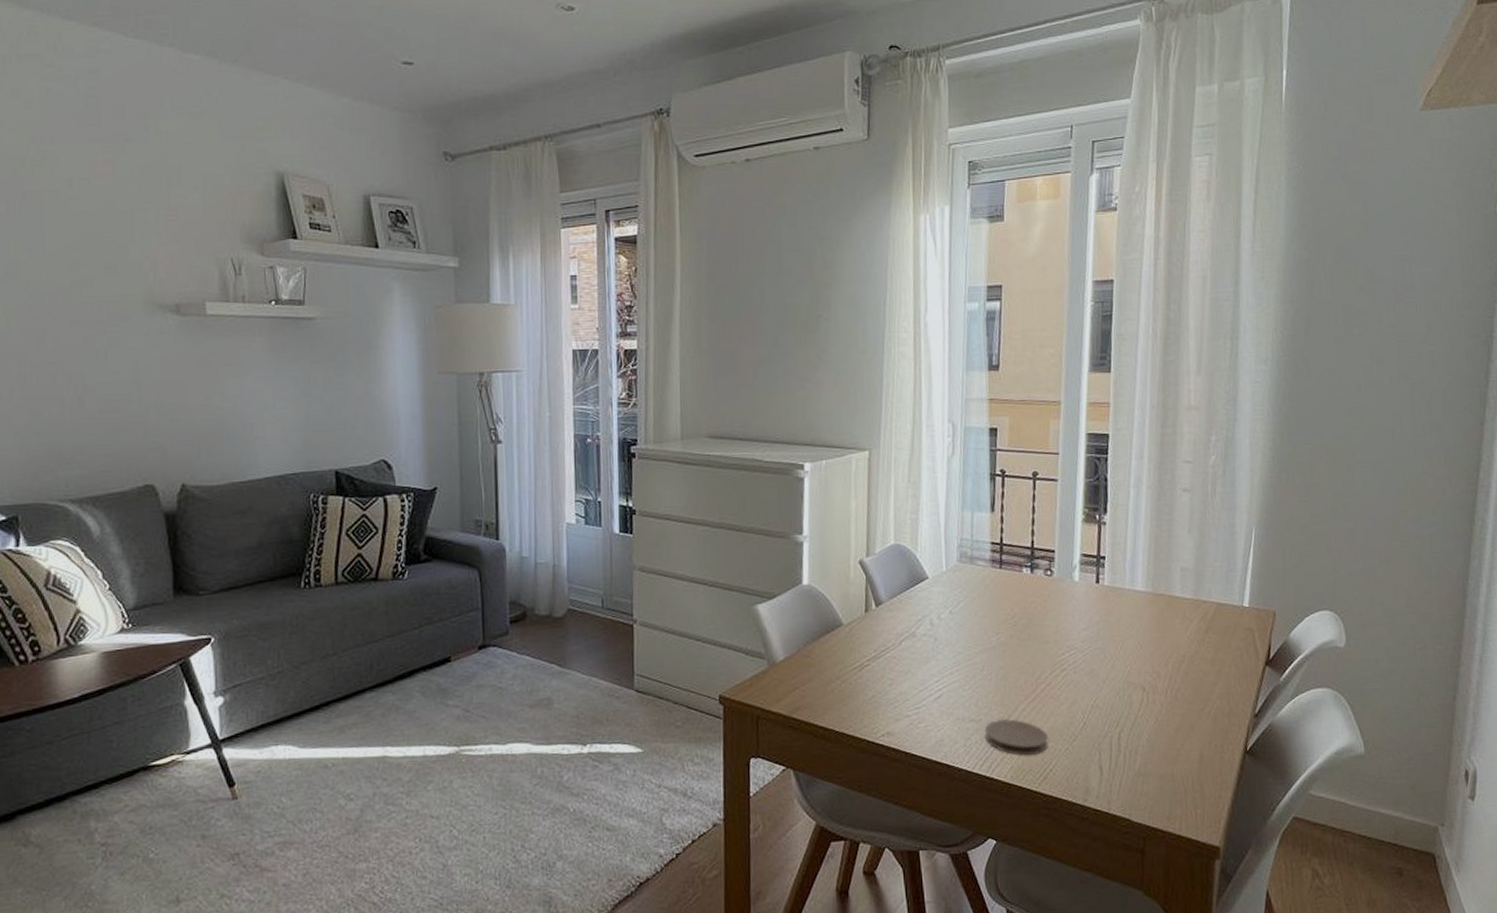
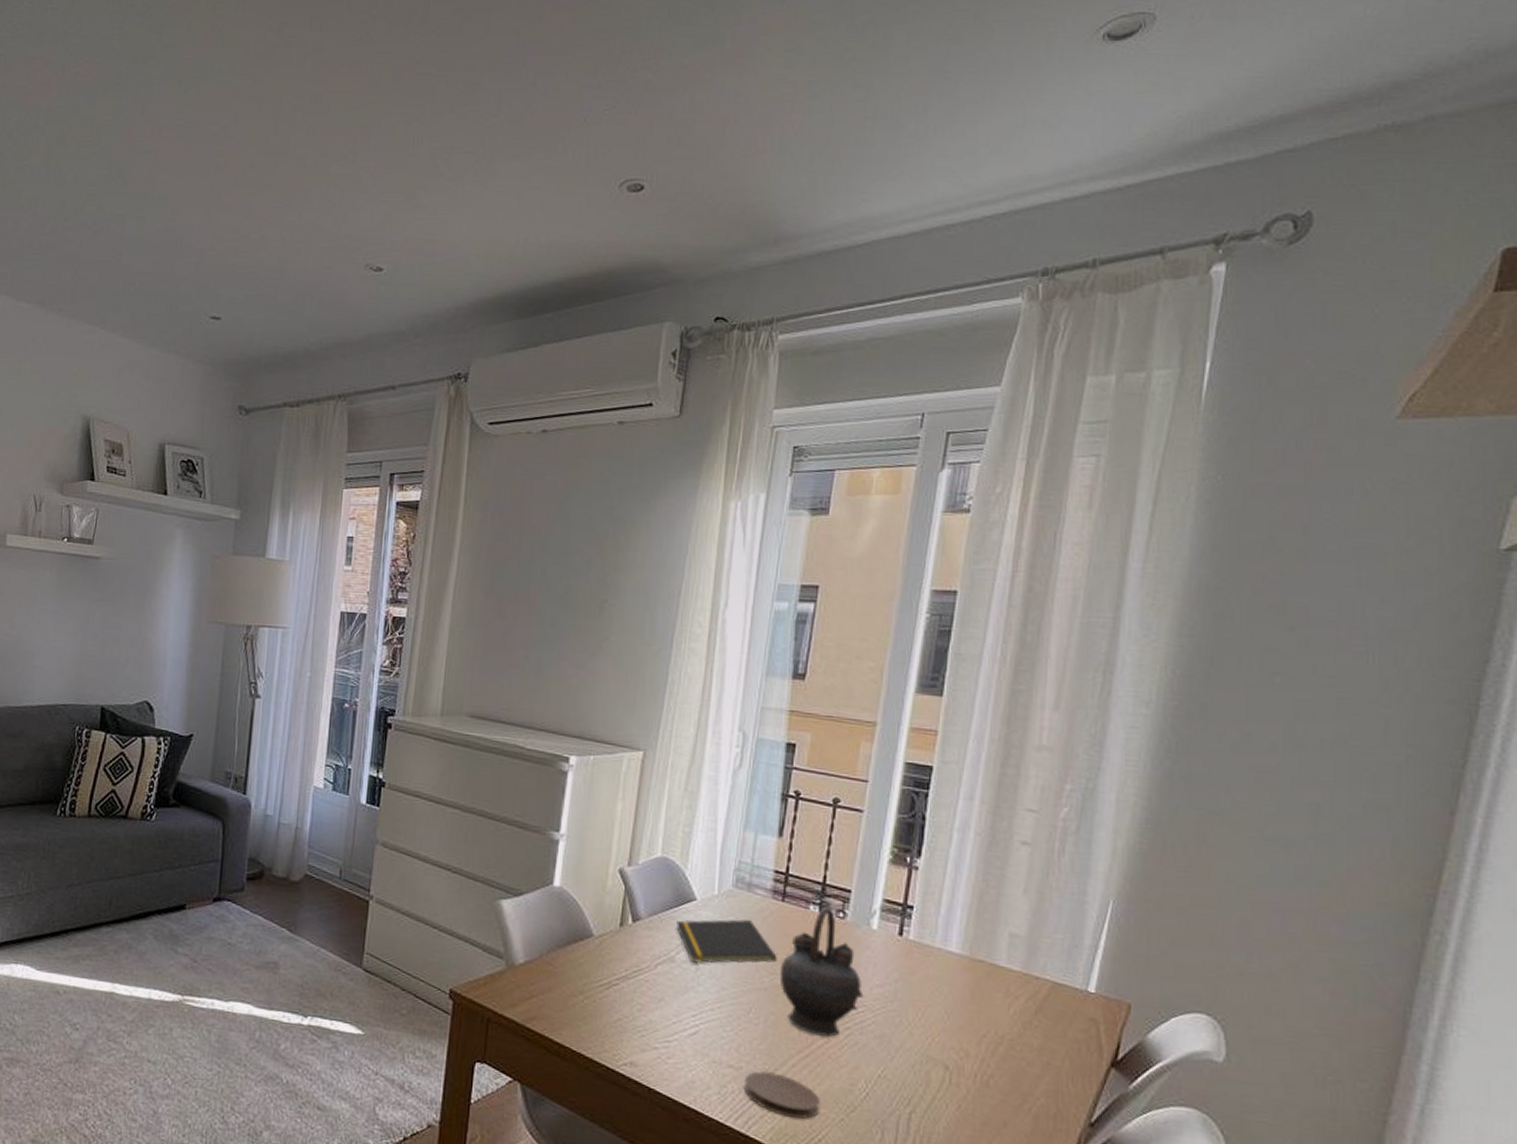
notepad: none [914,589,1001,634] -> present [676,919,777,964]
teapot: none [1004,567,1074,681] -> present [779,906,864,1038]

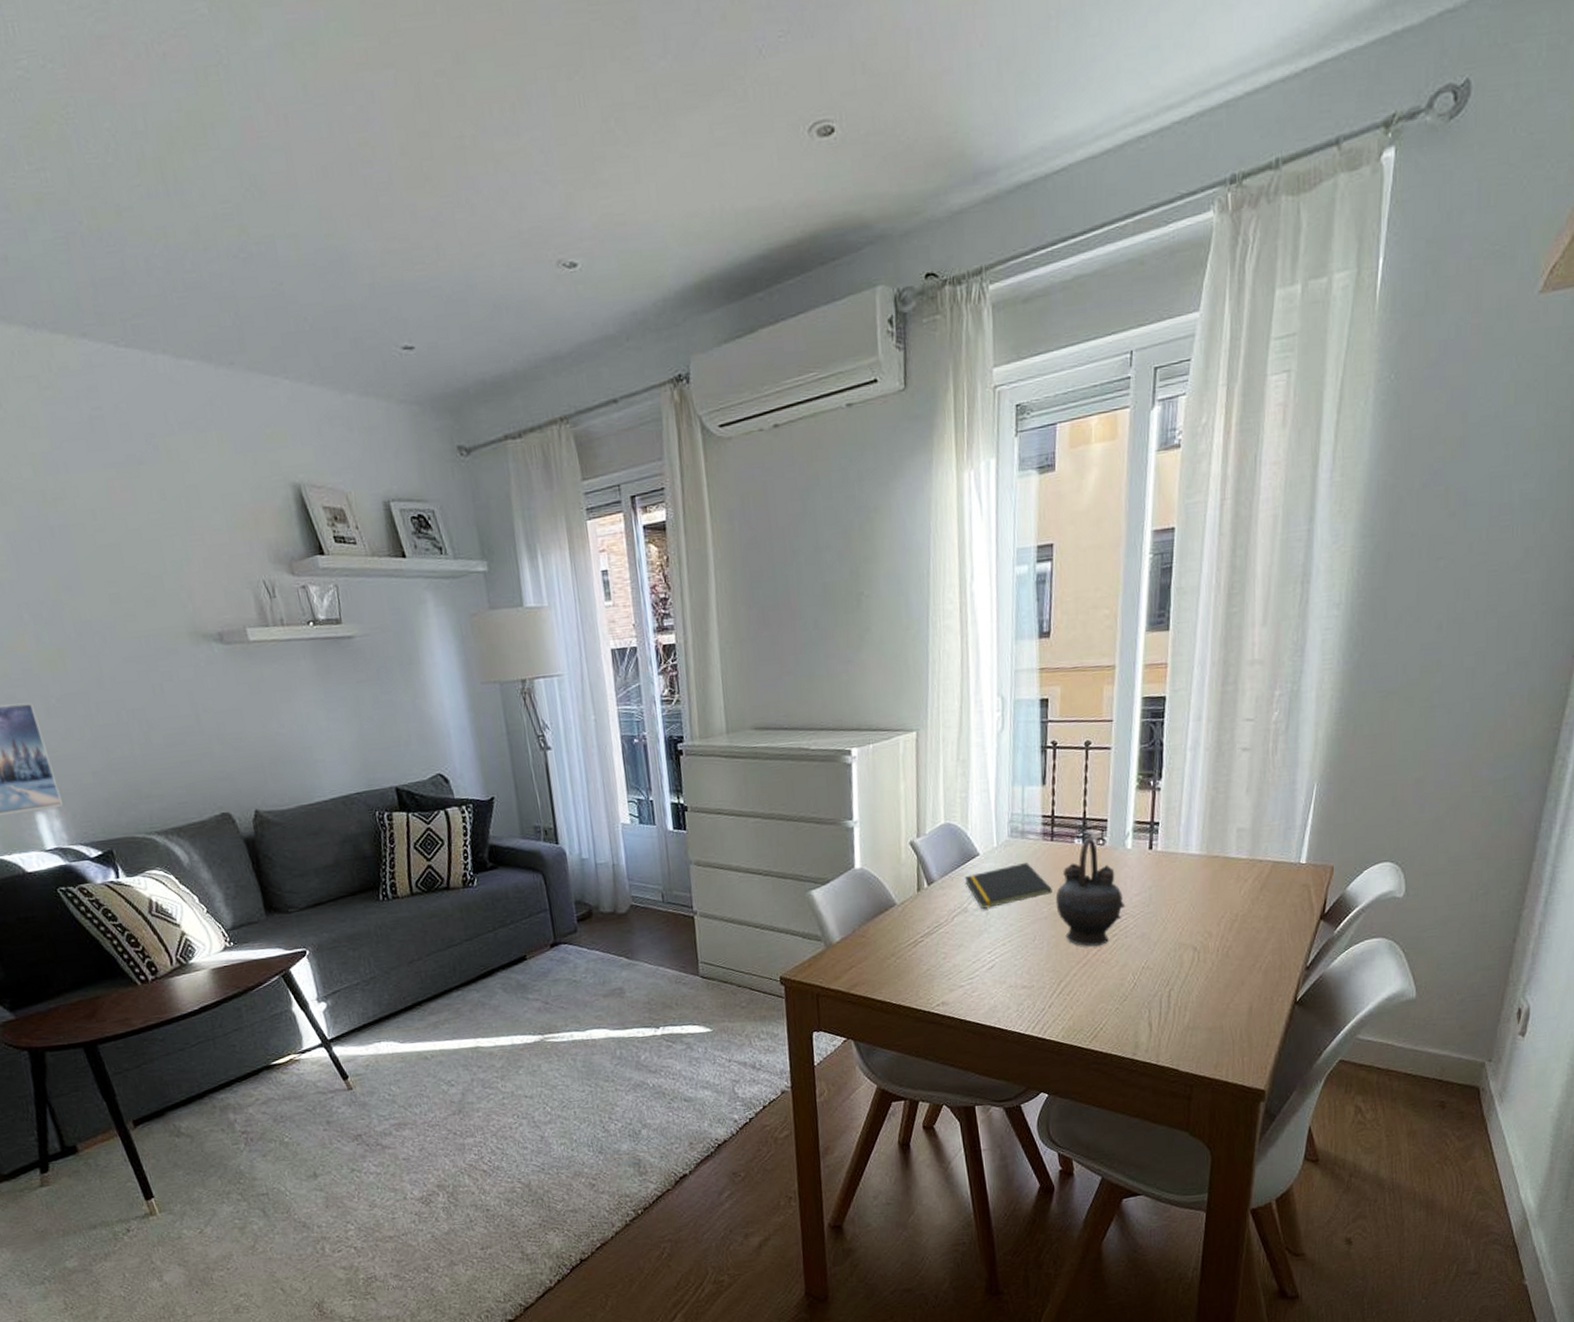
coaster: present [743,1070,820,1119] -> none [1036,984,1099,1017]

